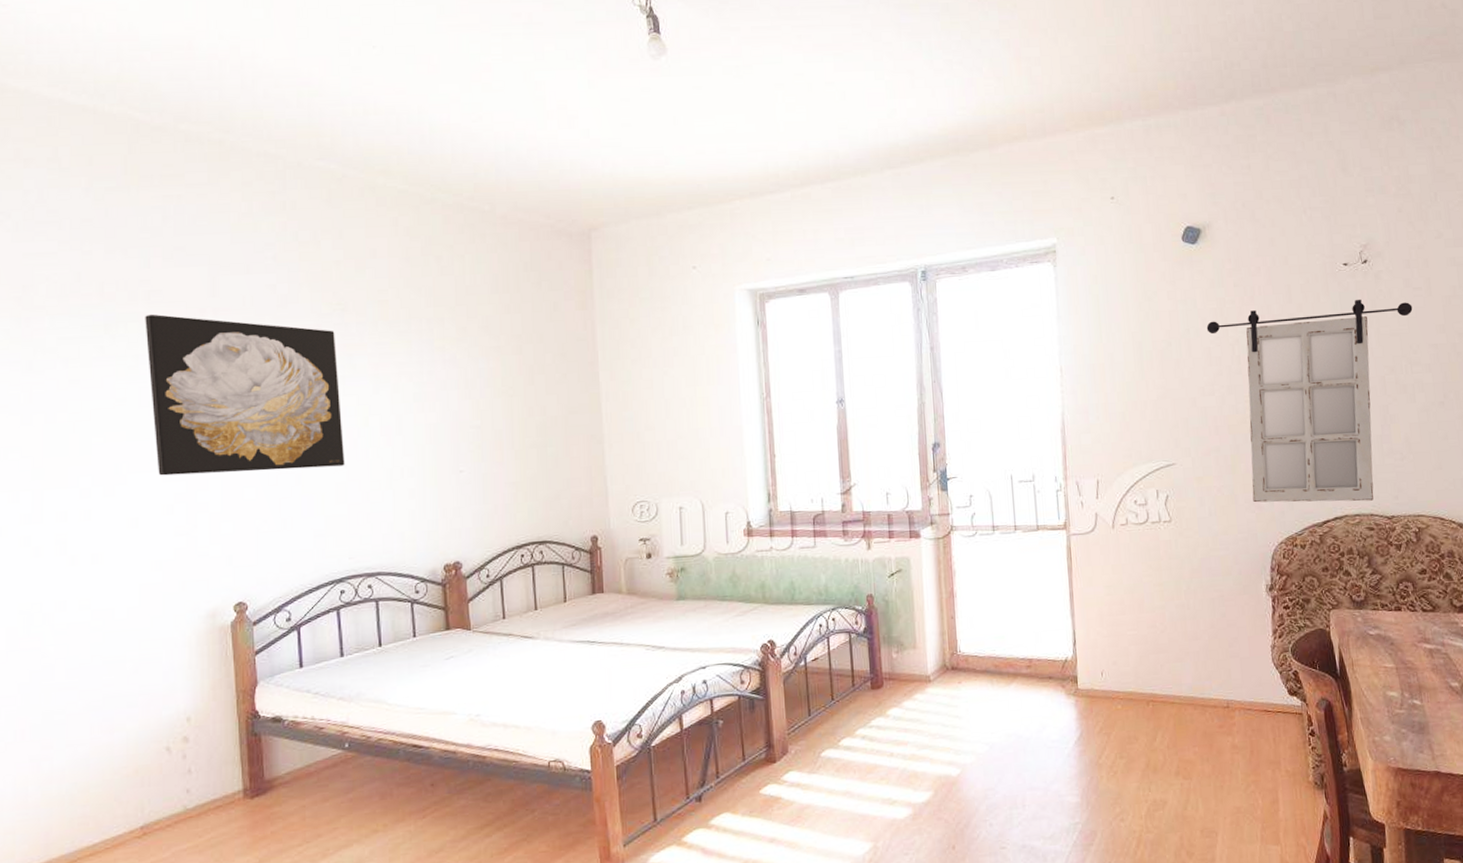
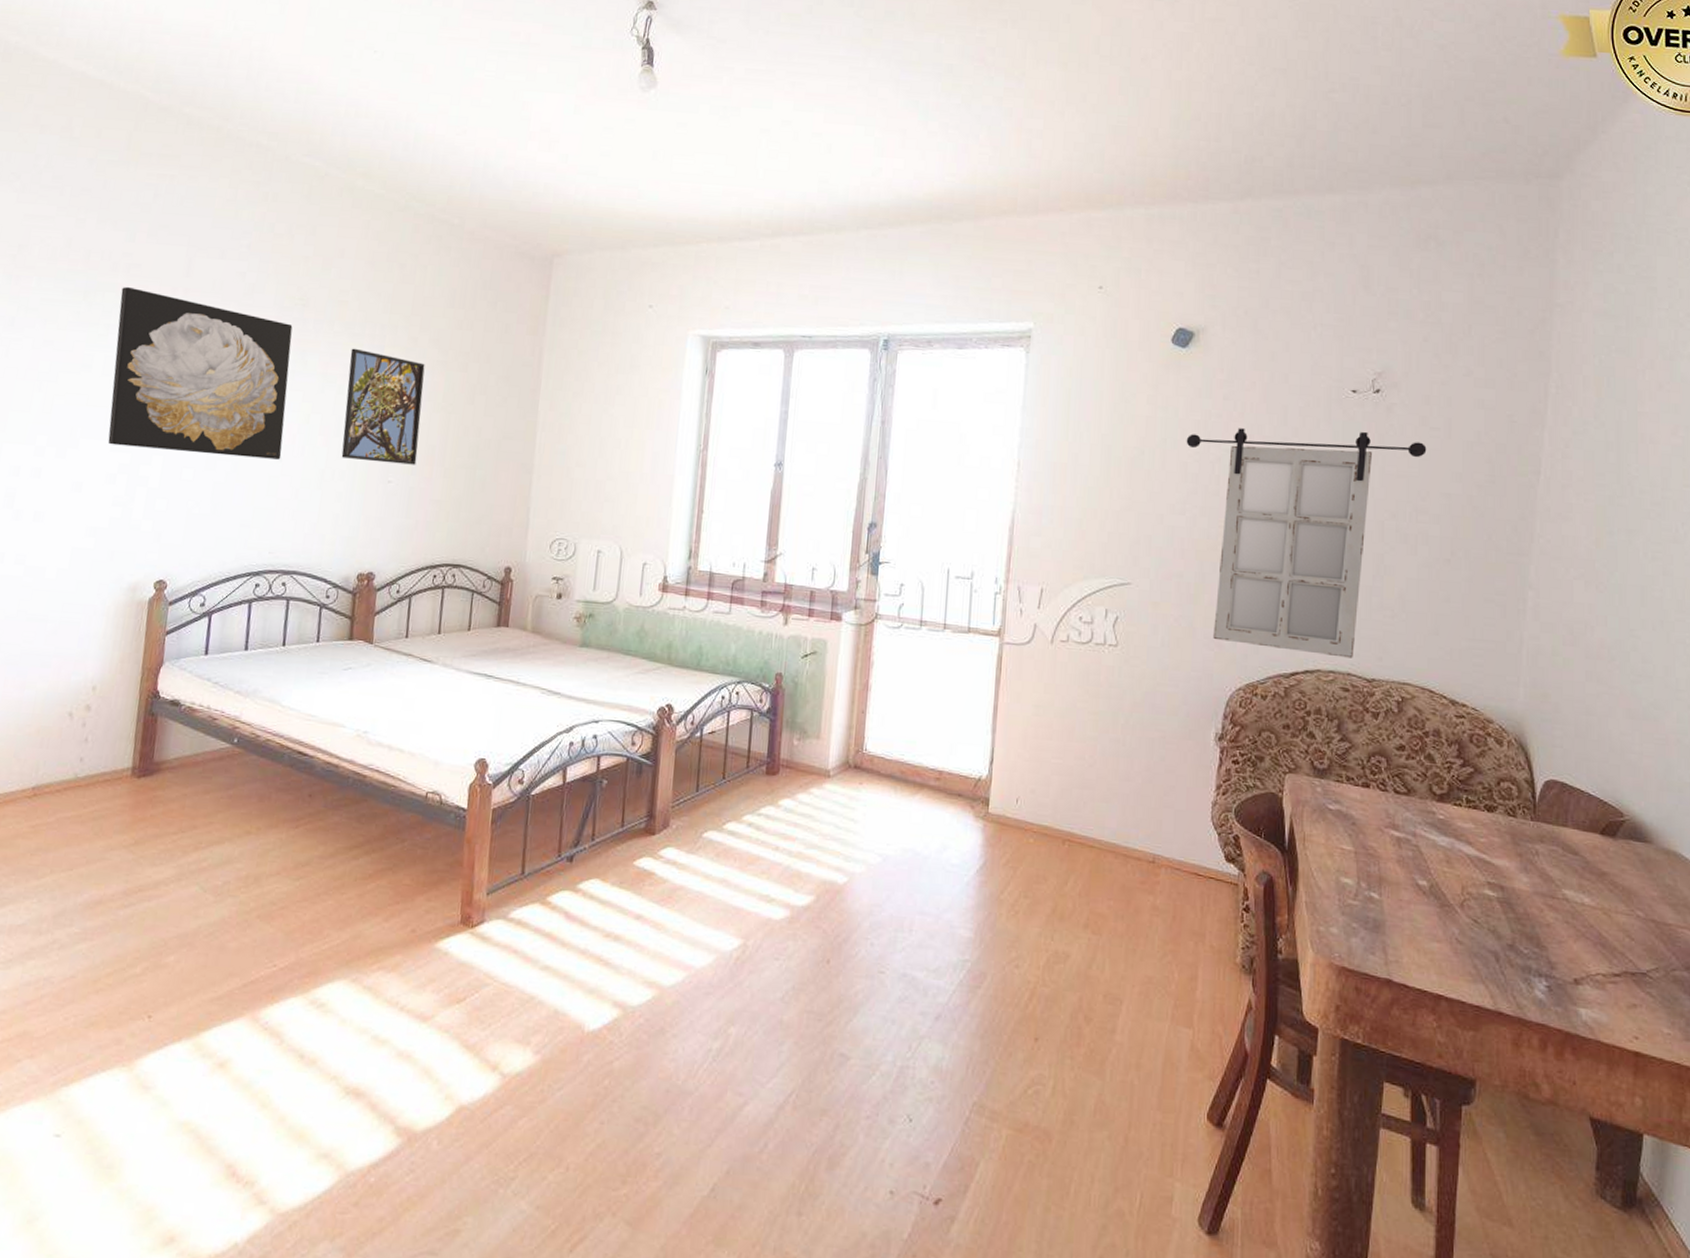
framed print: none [399,345,485,455] -> present [341,348,425,465]

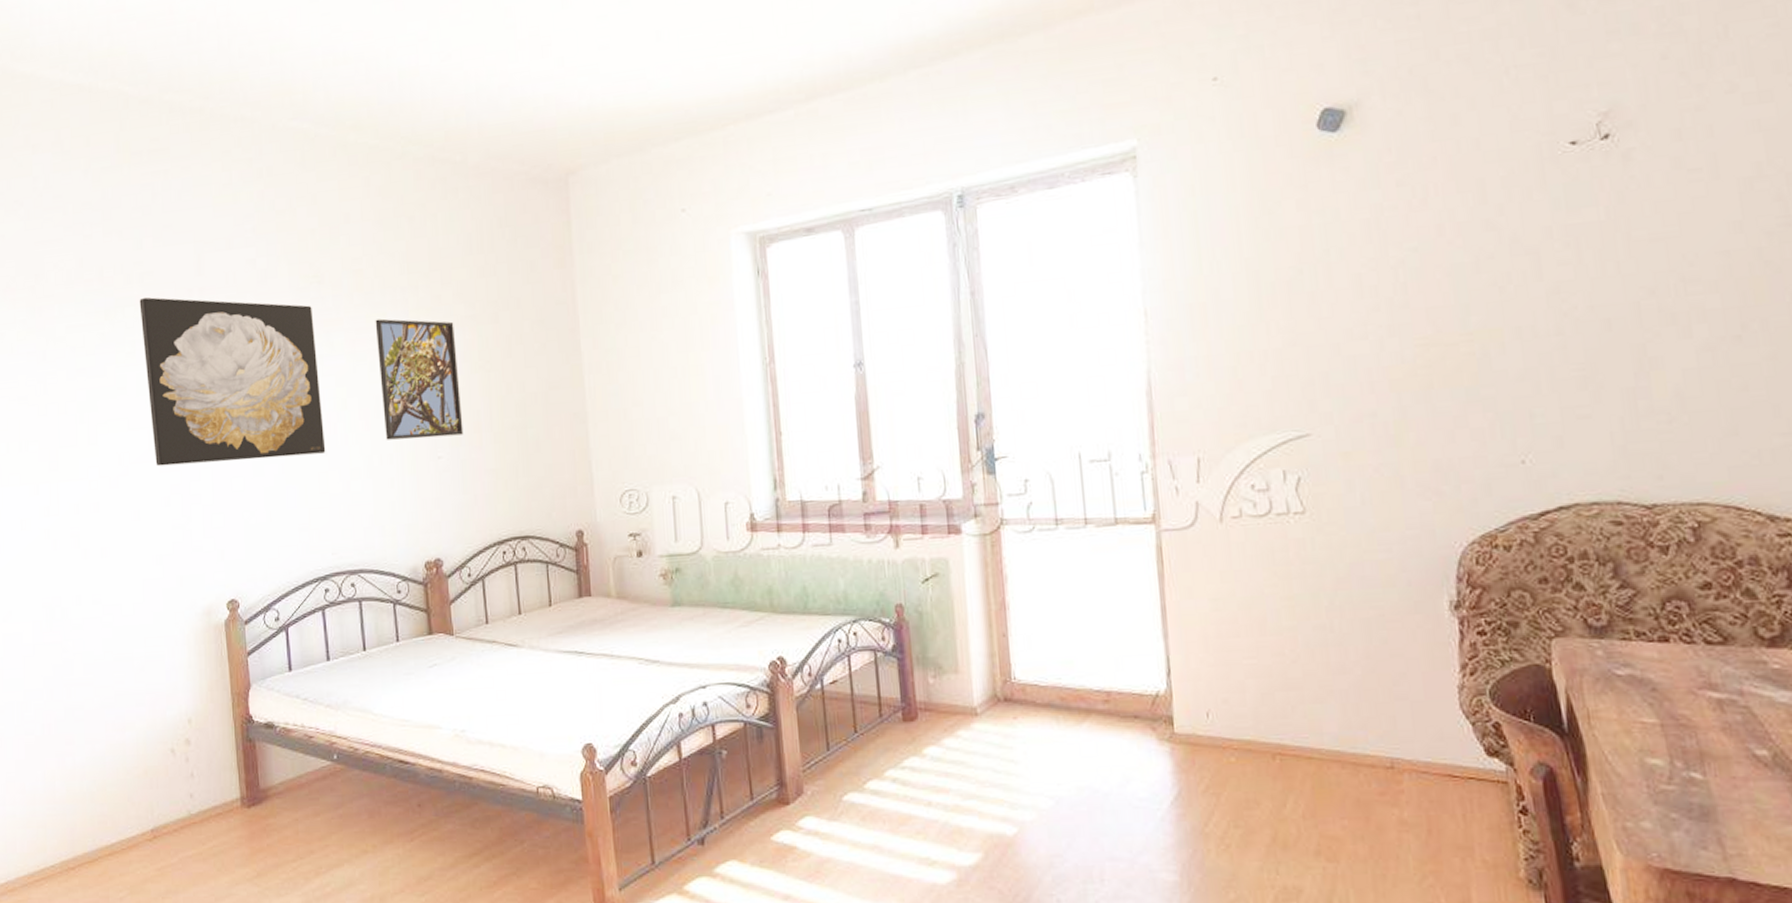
home mirror: present [1186,428,1427,658] -> none [1355,191,1687,487]

